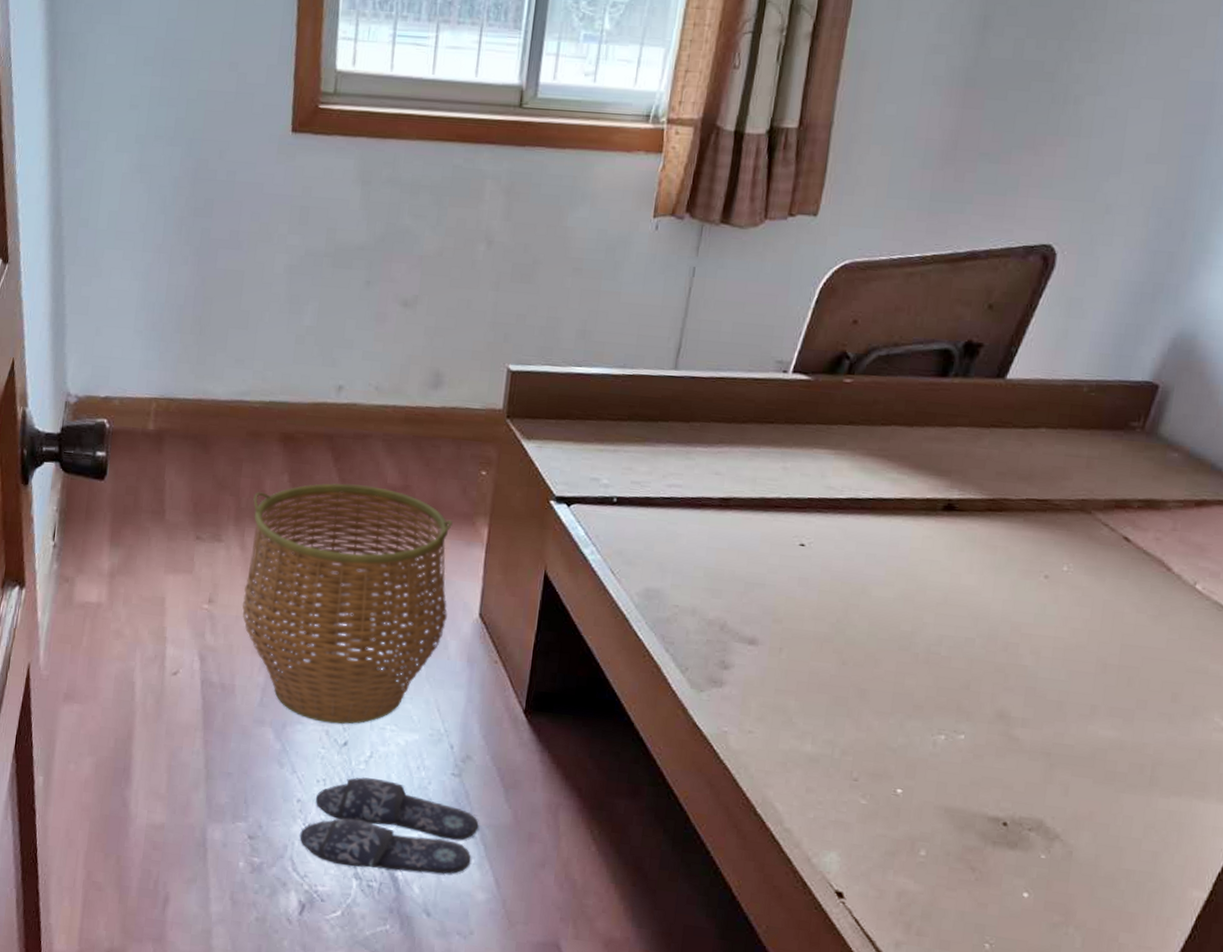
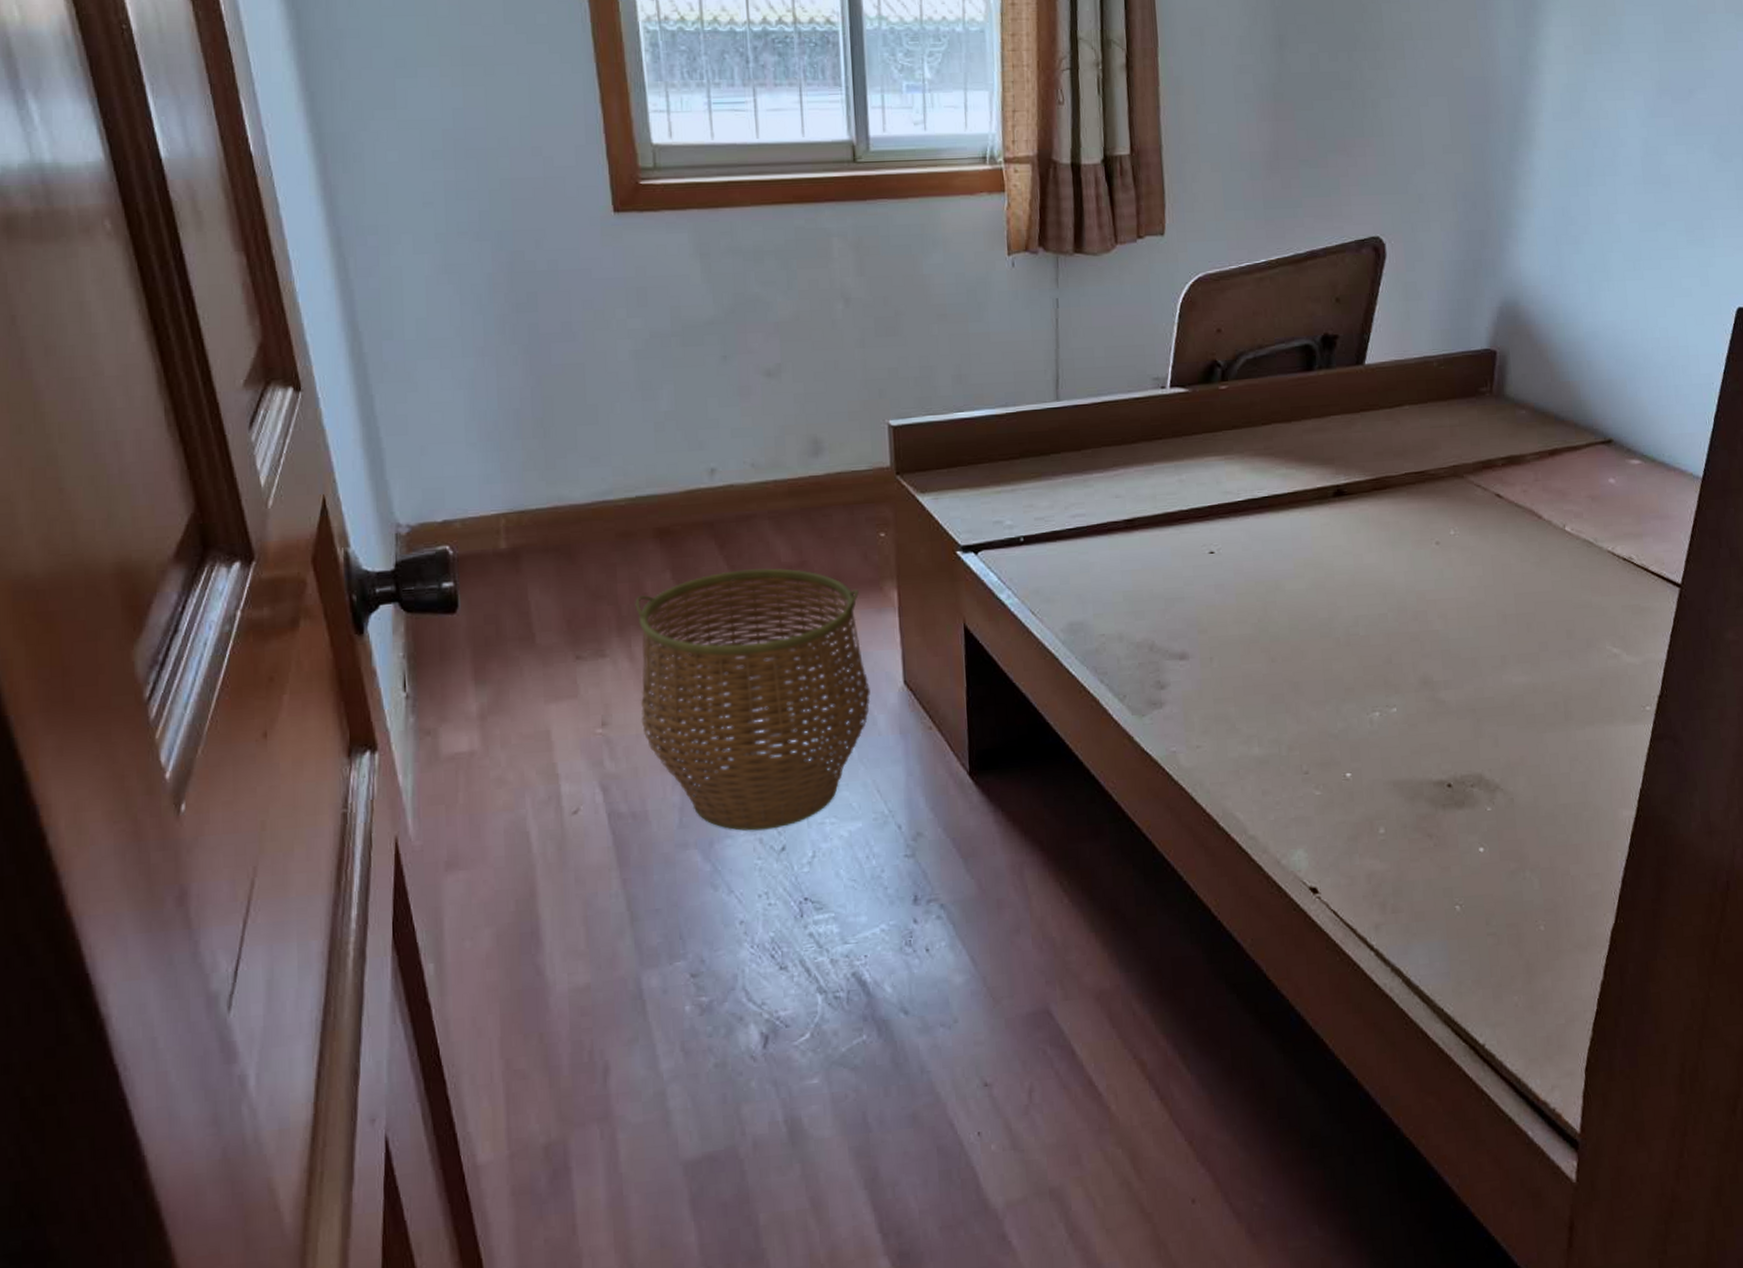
slippers: present [300,777,479,874] -> none [749,878,943,982]

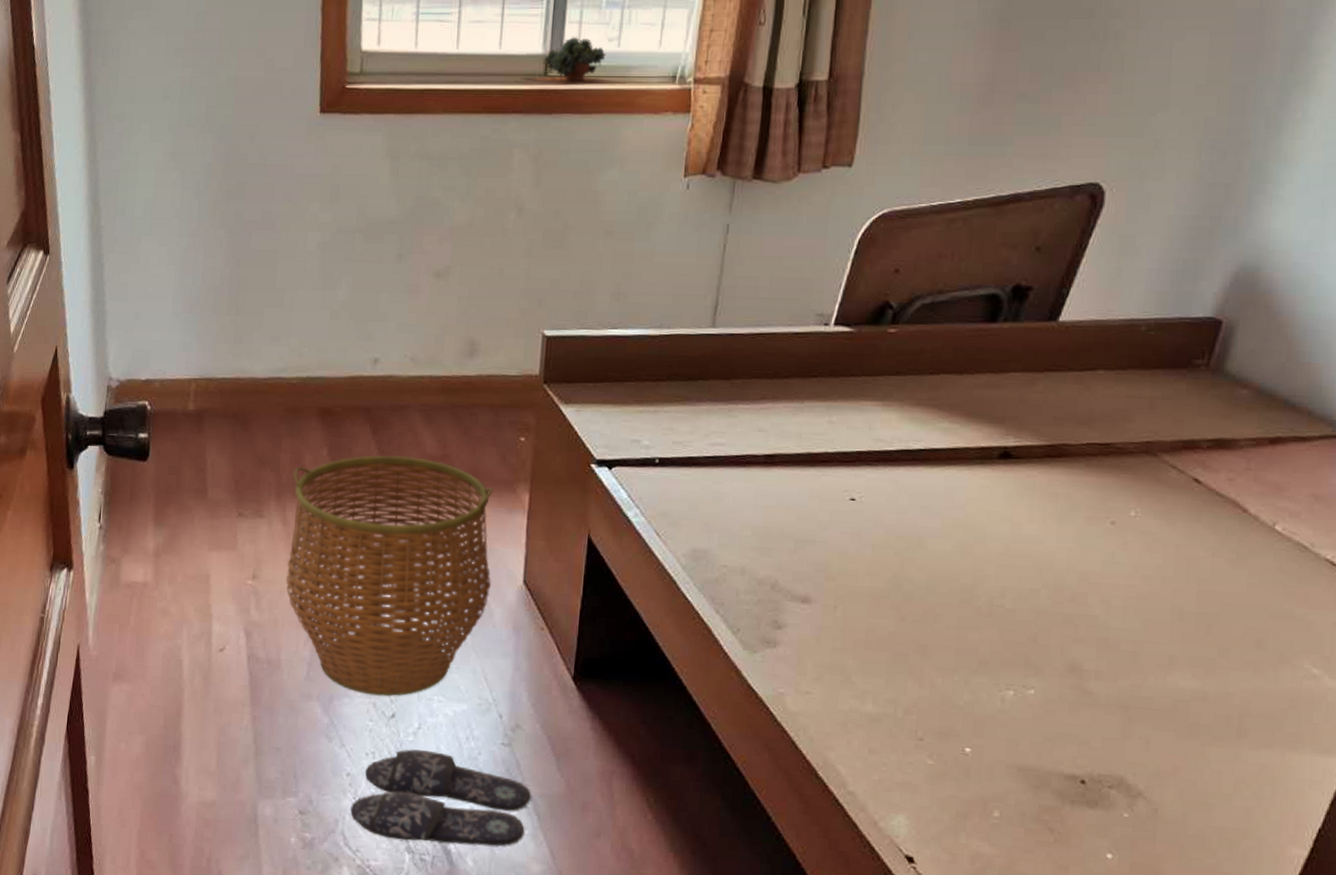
slippers: none [749,878,943,982] -> present [350,749,531,846]
succulent plant: none [829,121,931,171] -> present [521,36,619,86]

